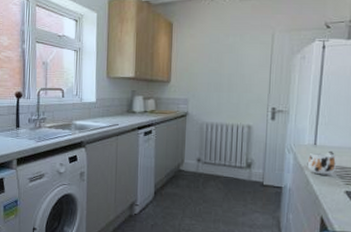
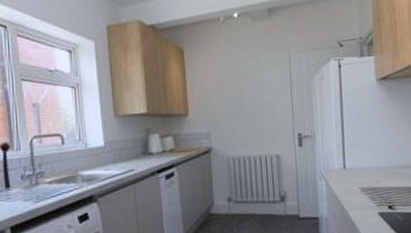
mug: present [307,150,336,175] -> none [339,172,367,199]

